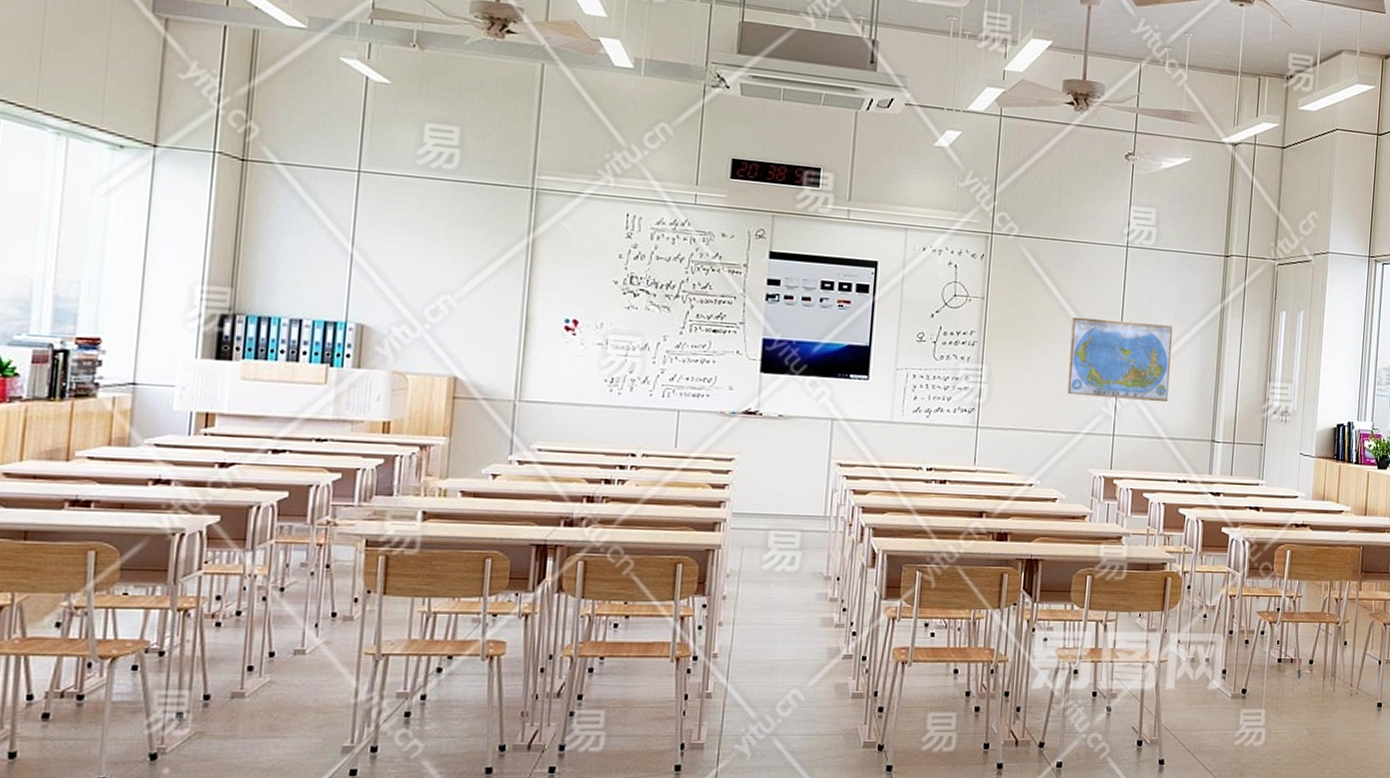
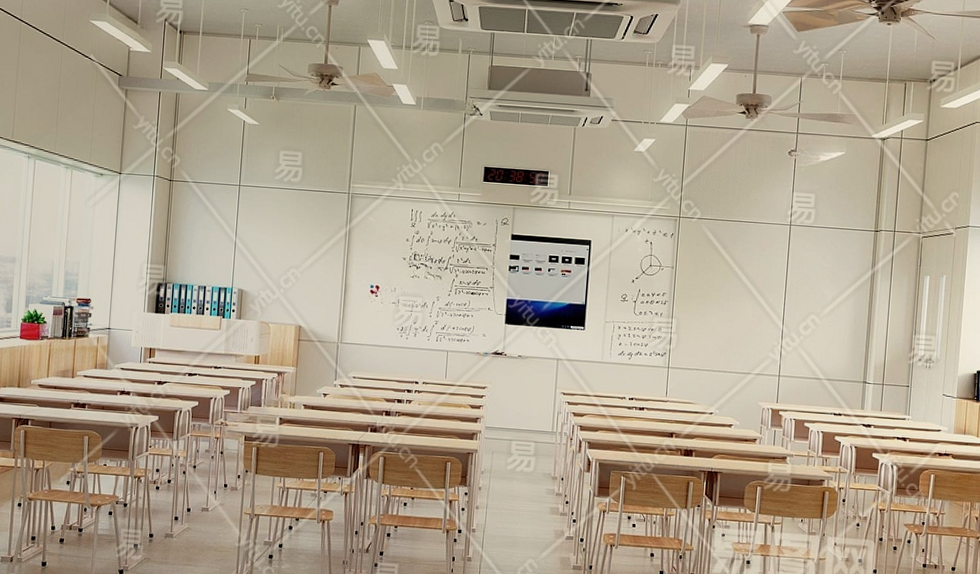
world map: present [1067,316,1173,401] -> none [740,281,829,350]

